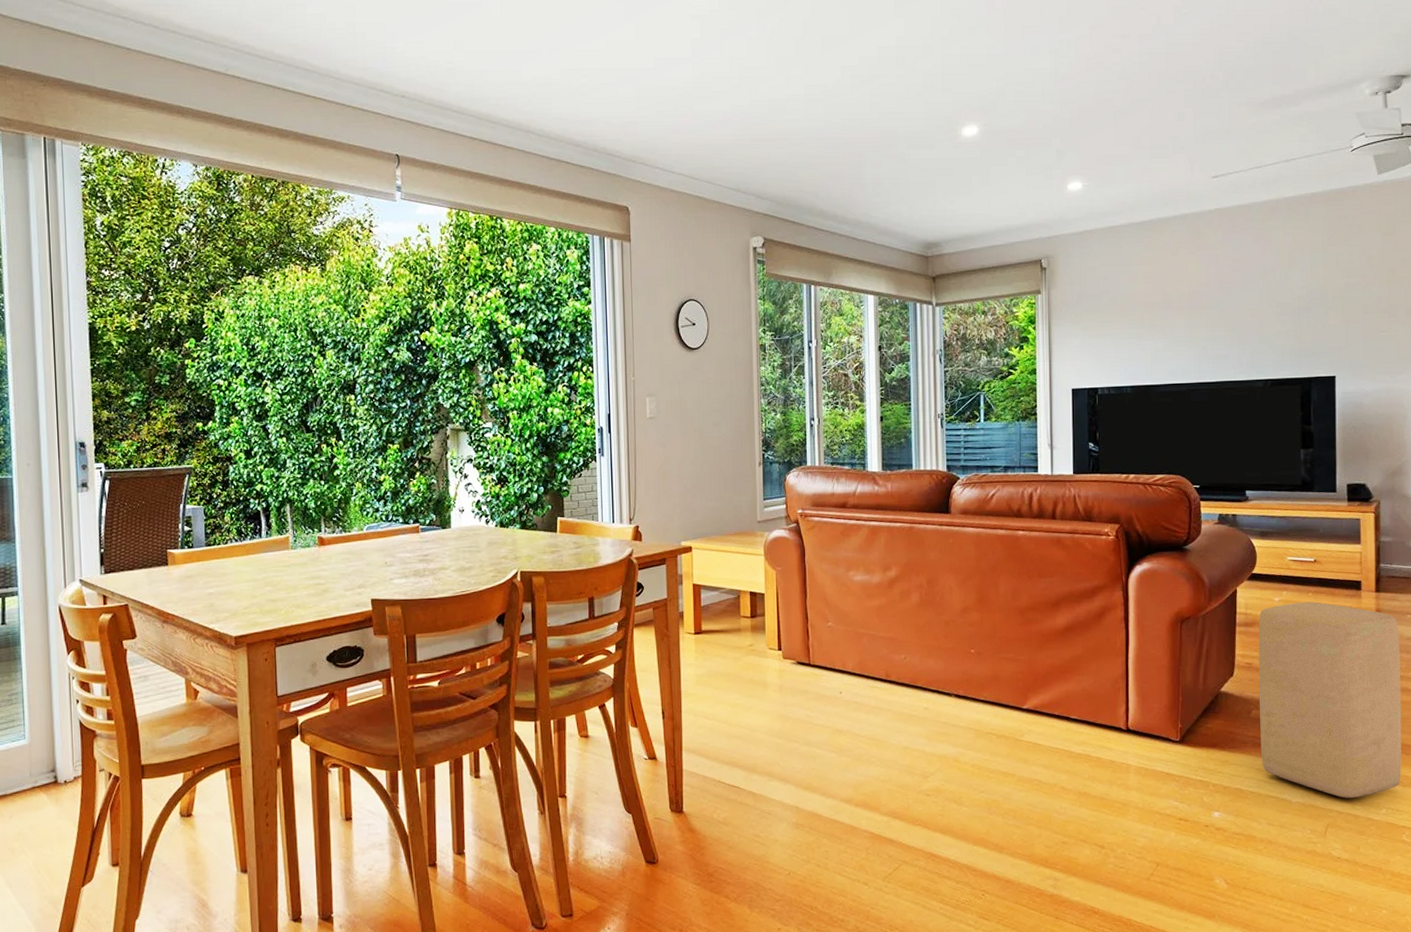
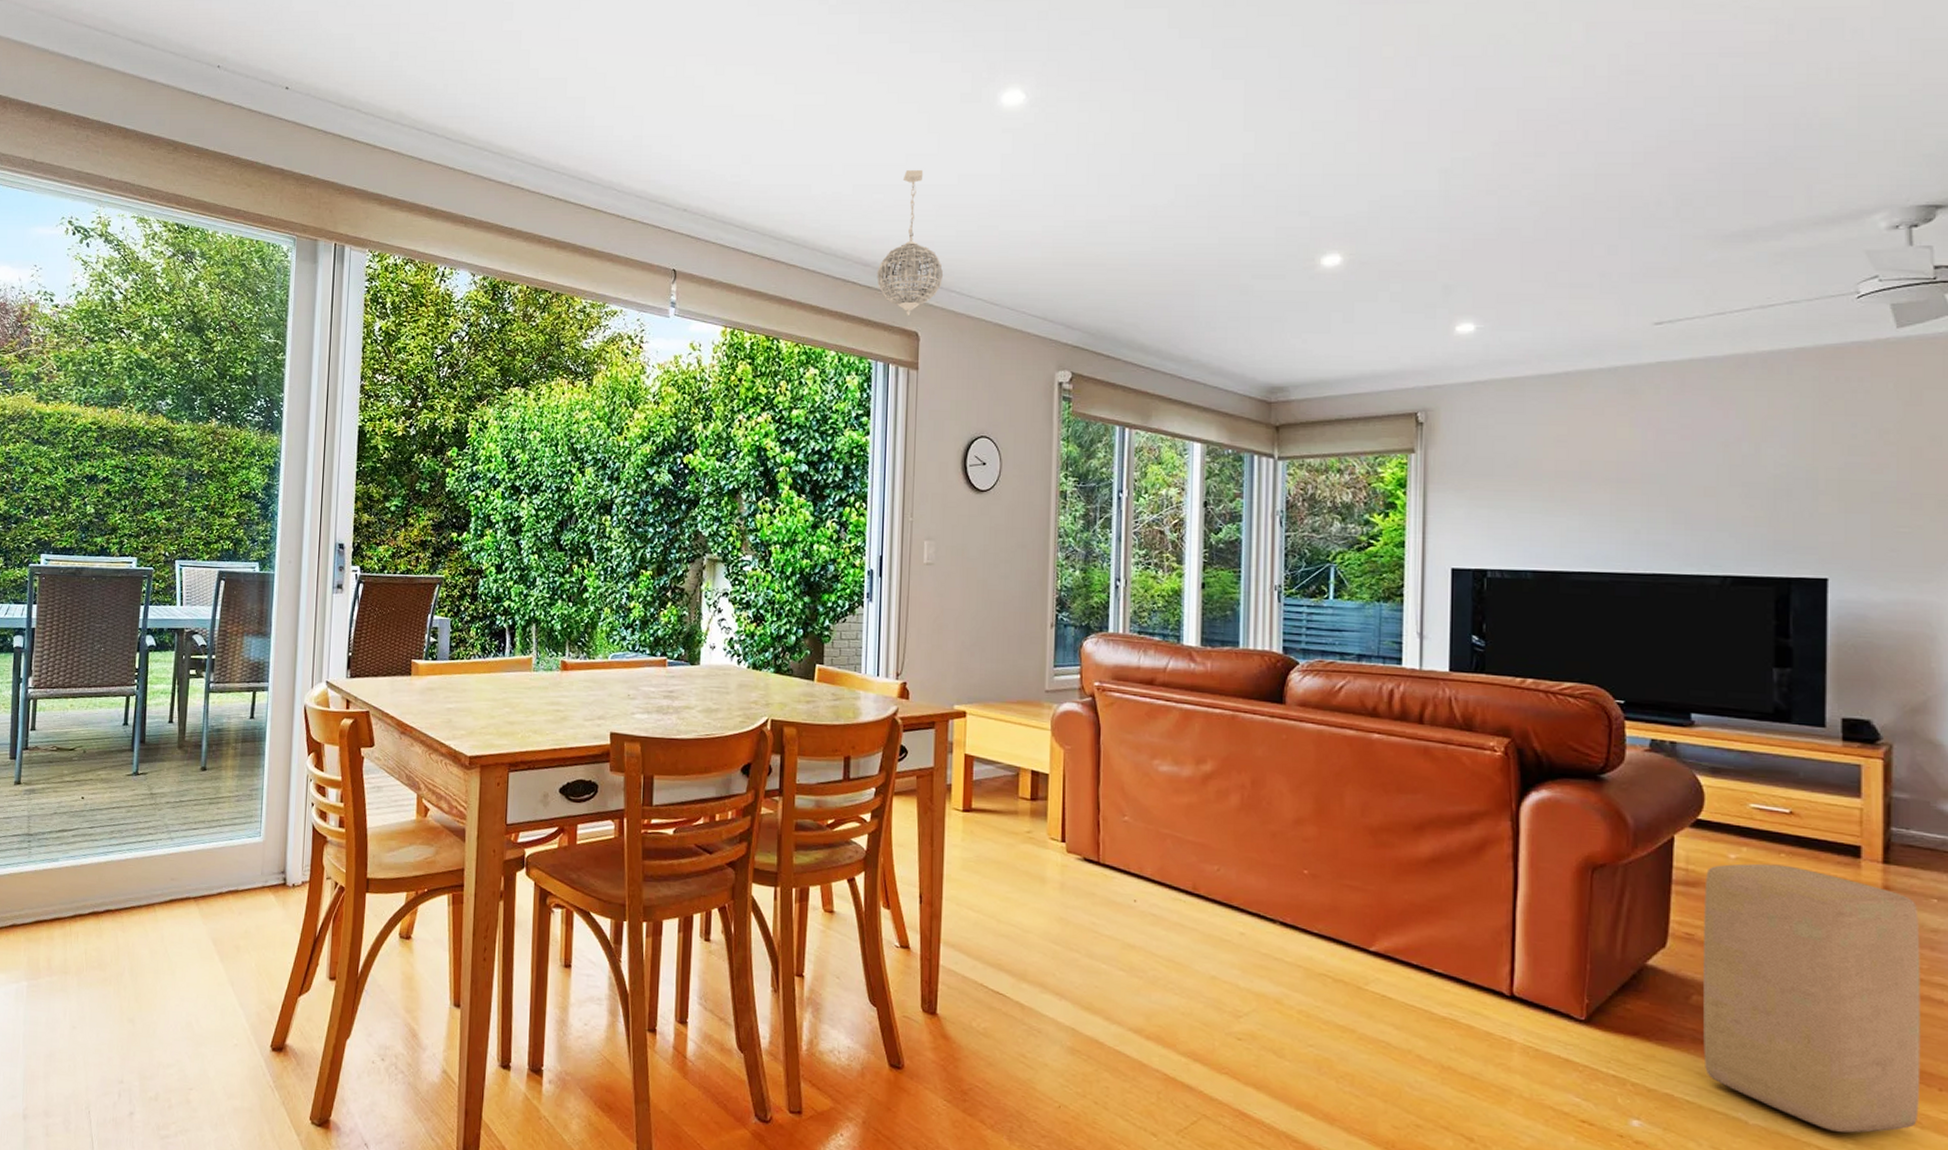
pendant light: none [588,55,648,193] -> present [877,170,944,317]

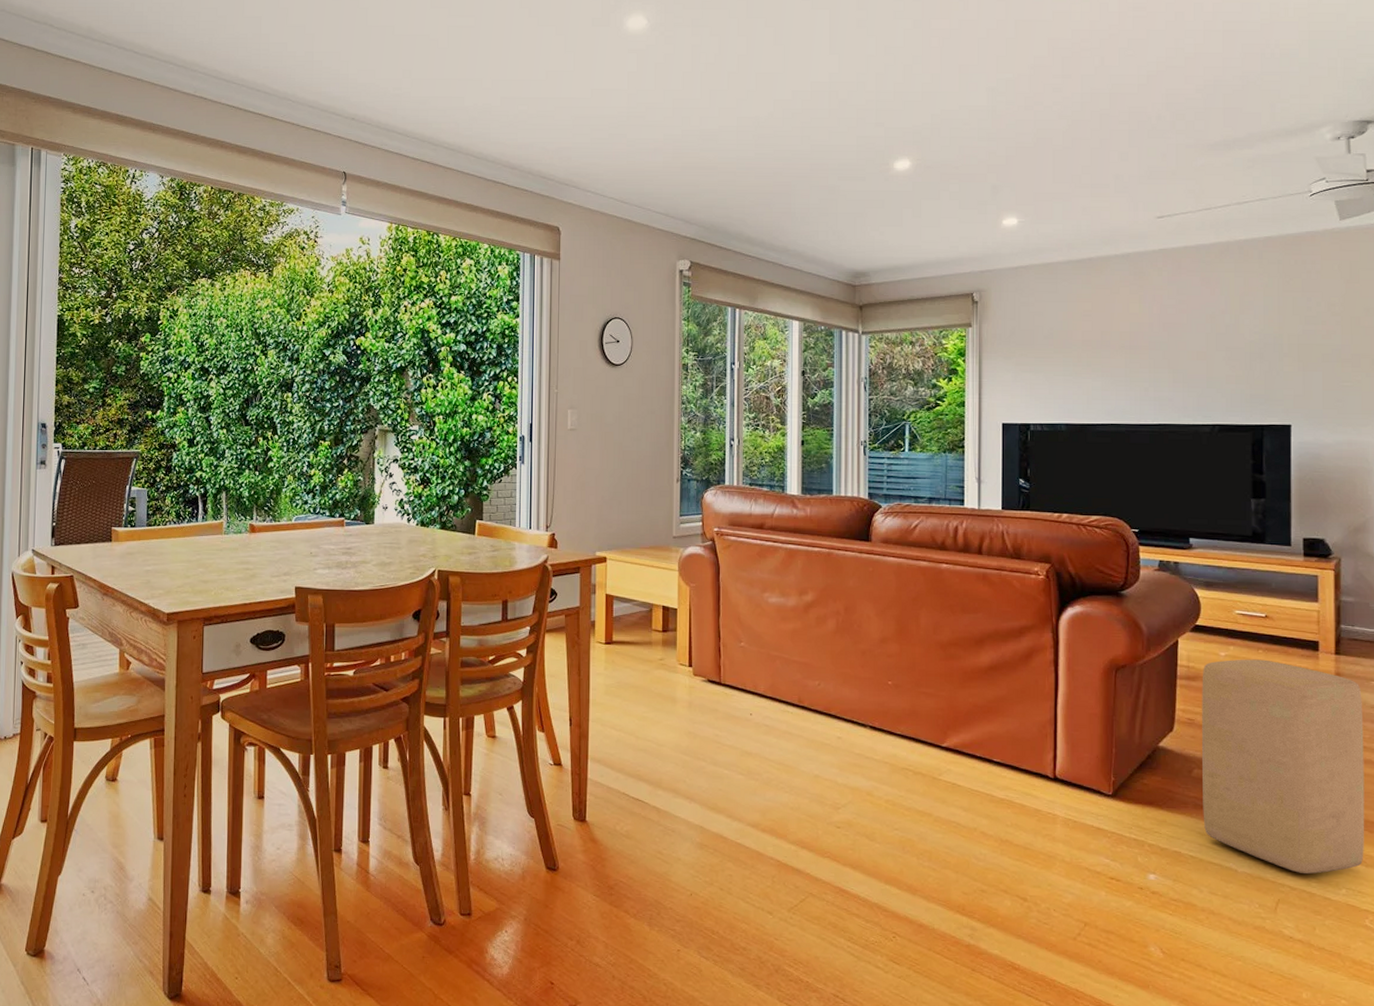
pendant light: present [877,170,944,317] -> none [523,85,581,213]

